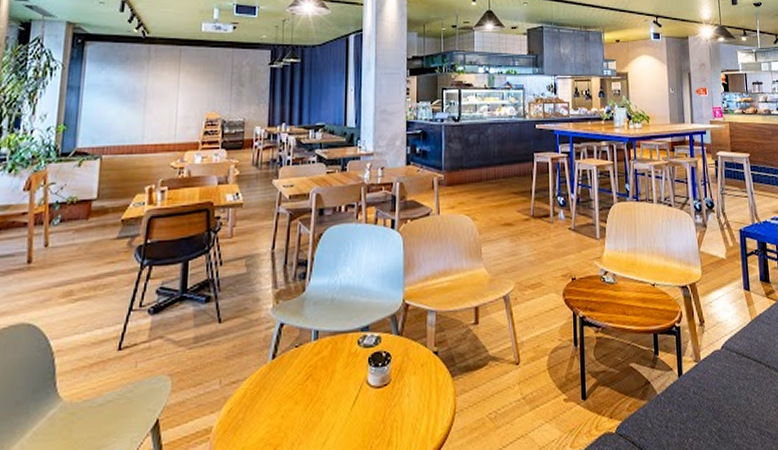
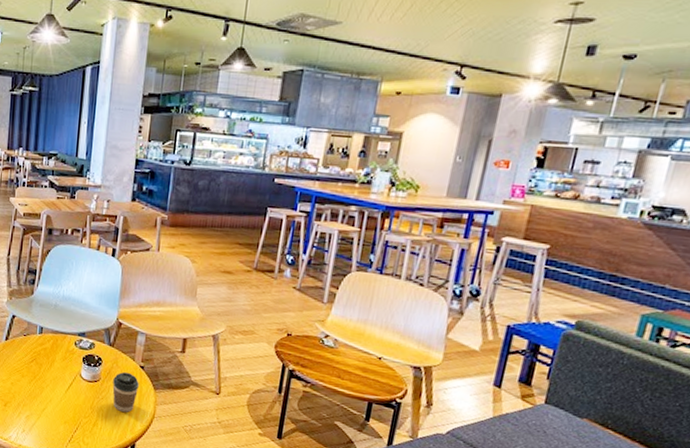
coffee cup: none [405,363,434,417] -> present [112,371,139,412]

